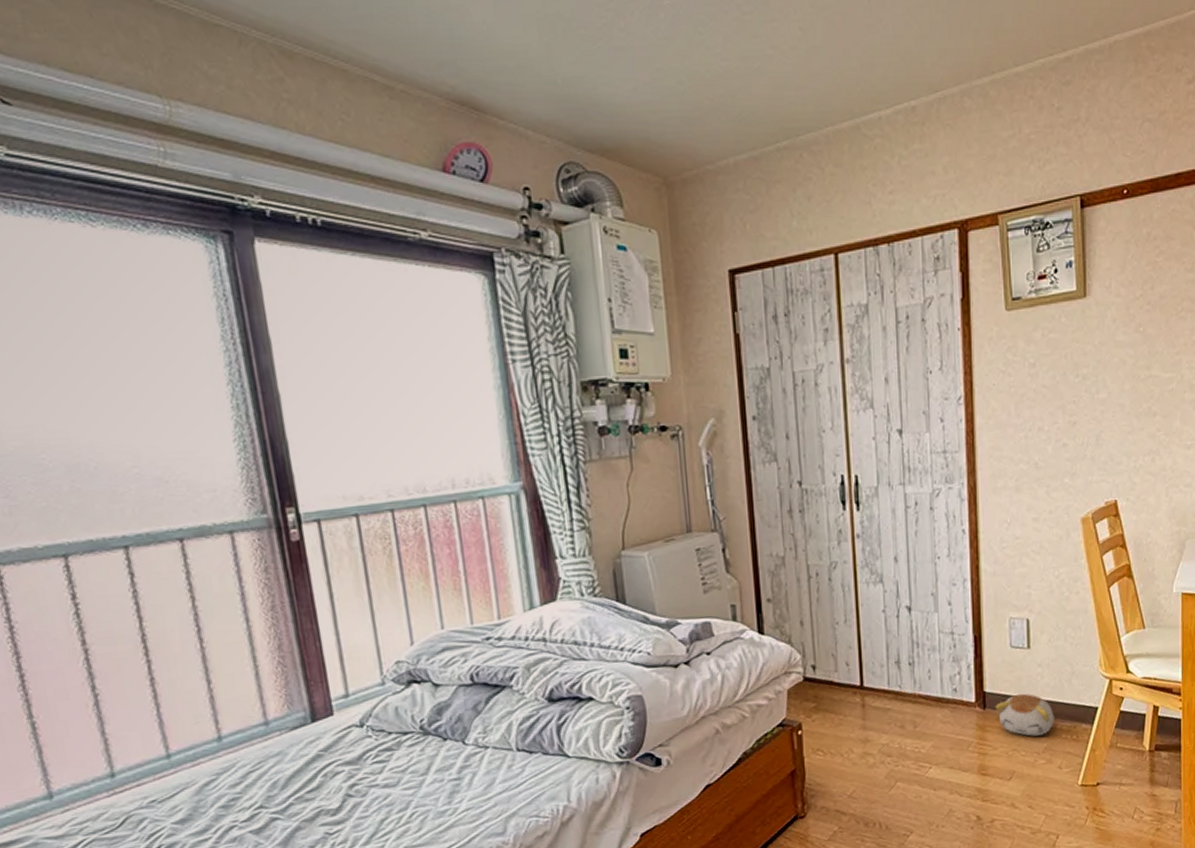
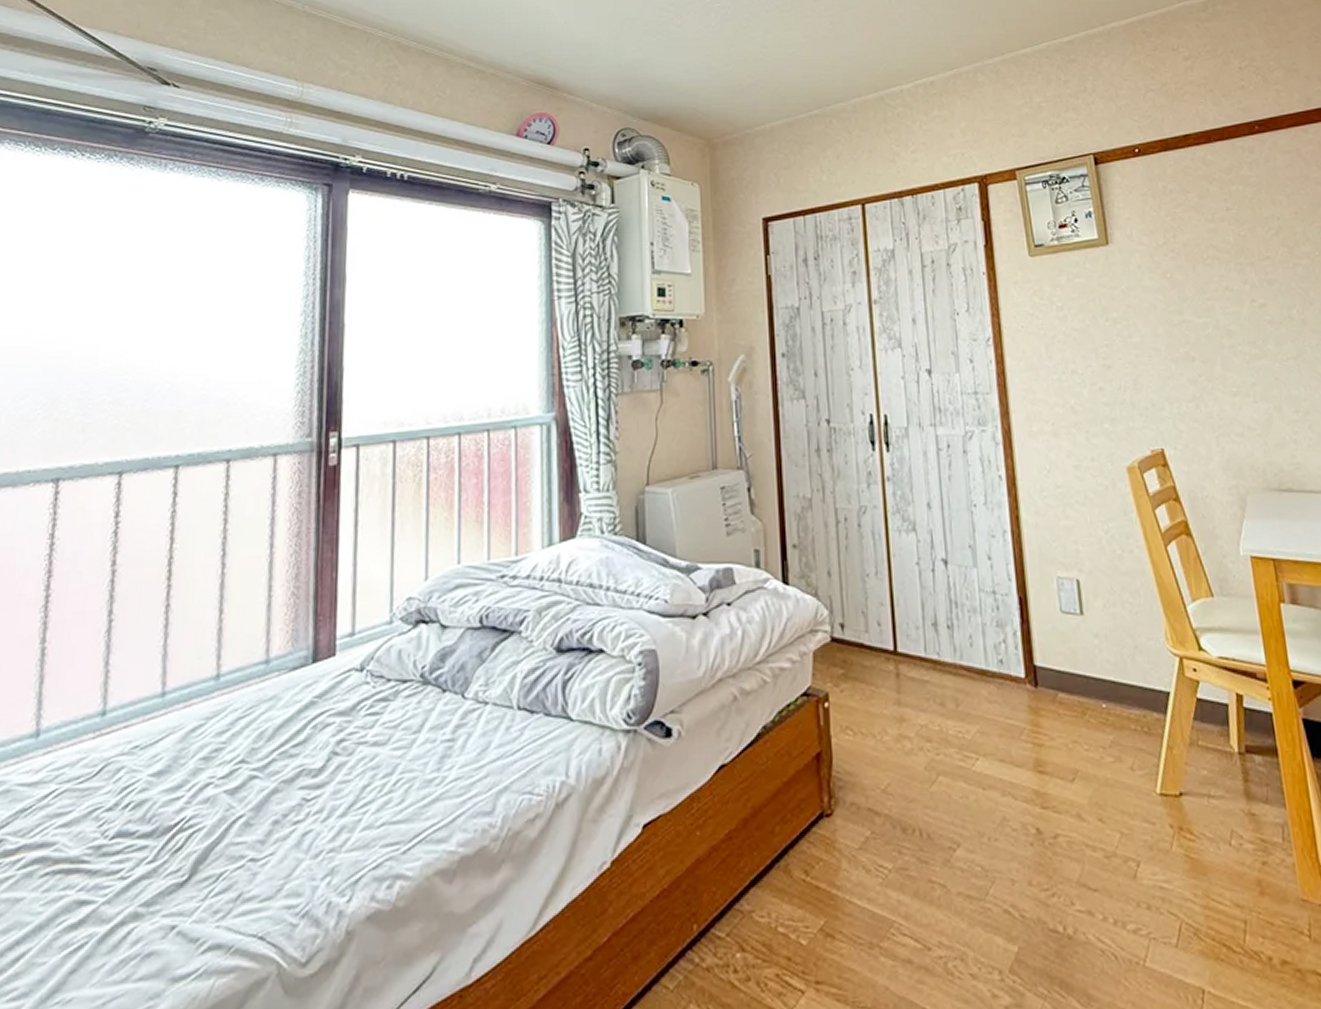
plush toy: present [995,693,1054,737] -> none [1048,669,1120,725]

